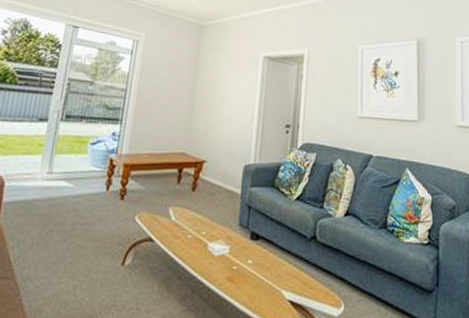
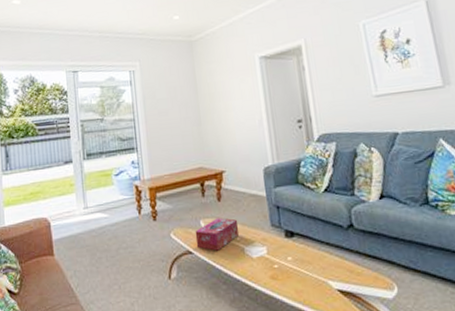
tissue box: none [159,208,208,243] -> present [195,217,240,251]

